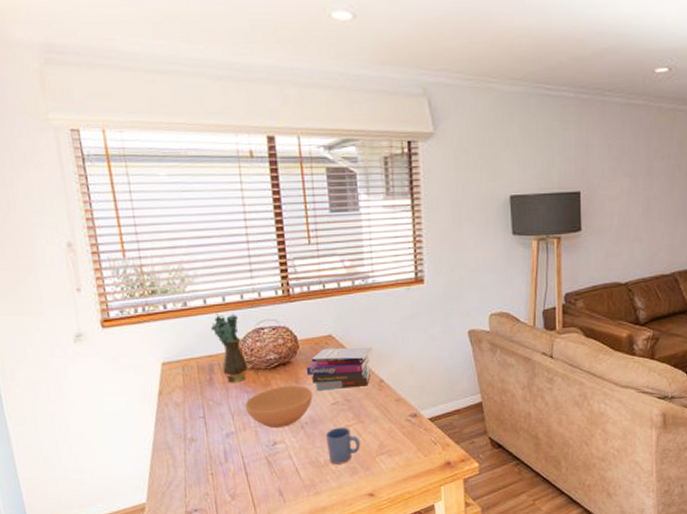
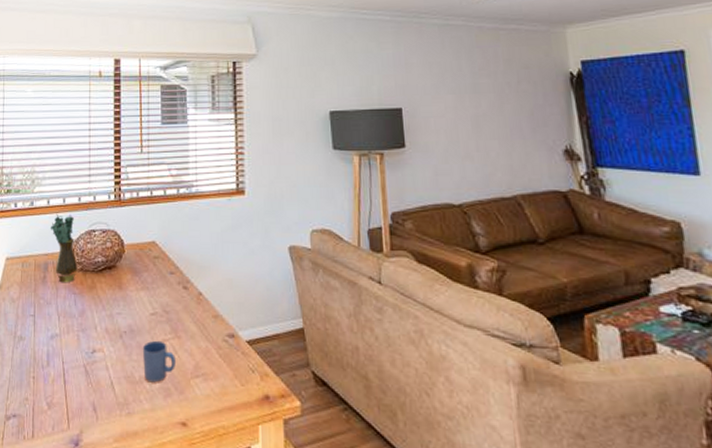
bowl: present [245,385,313,428] -> none [71,290,133,334]
books: present [306,347,373,391] -> none [129,254,193,299]

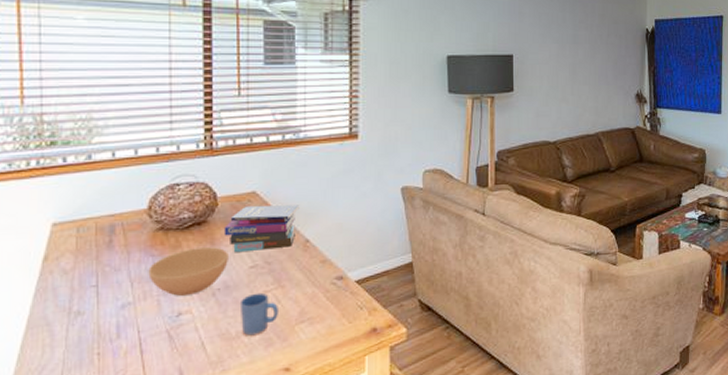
vase: present [50,213,78,283] -> none [116,167,157,246]
bowl: none [71,290,133,334] -> present [148,247,228,296]
books: none [129,254,193,299] -> present [224,205,300,253]

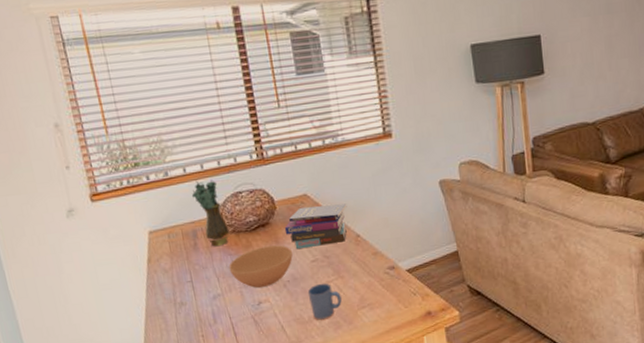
vase: none [116,167,157,246] -> present [191,180,230,247]

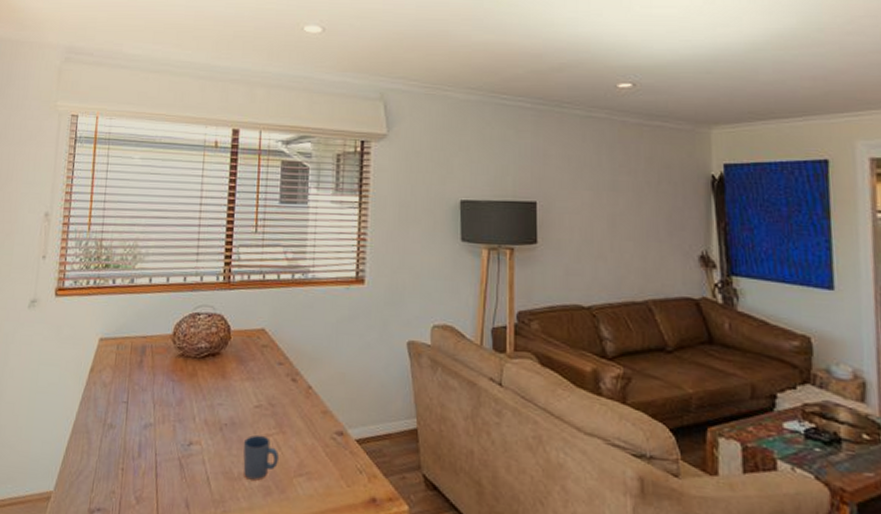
vase: present [191,180,230,247] -> none [150,293,179,369]
bowl: present [228,245,293,288] -> none [168,379,237,426]
books: present [284,203,347,250] -> none [234,342,304,391]

